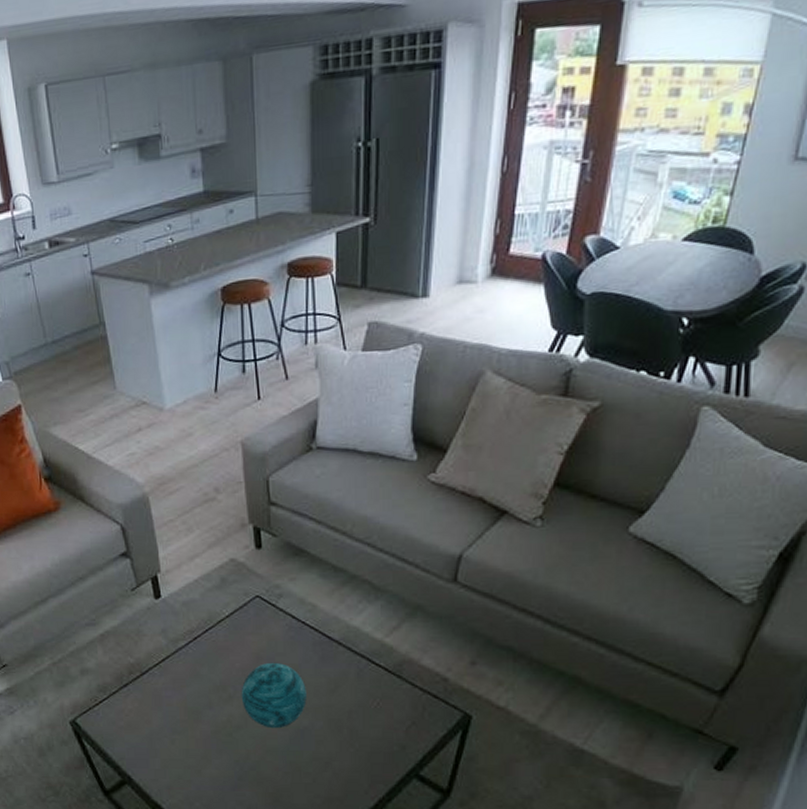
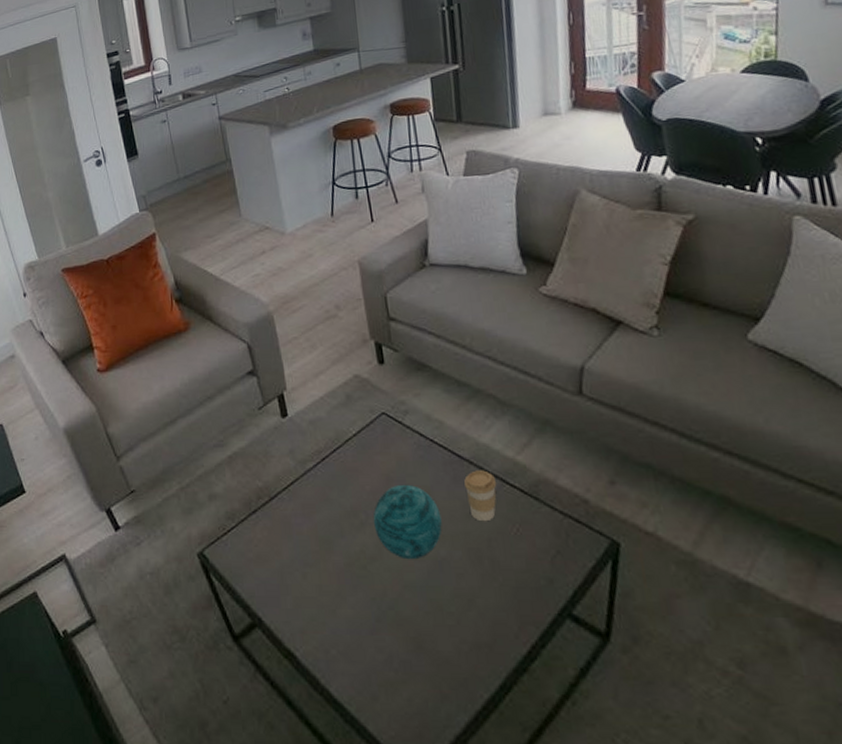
coffee cup: none [332,650,363,697] -> present [464,470,497,522]

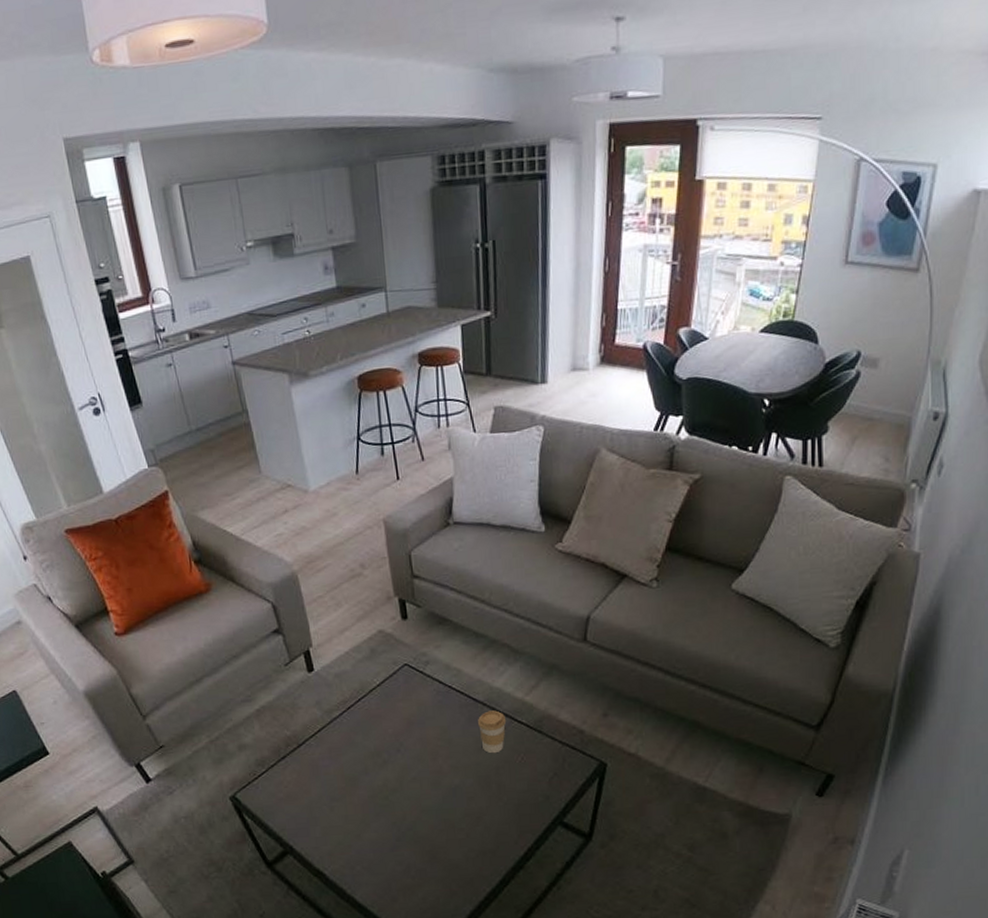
decorative orb: present [373,484,442,560] -> none [395,725,457,789]

